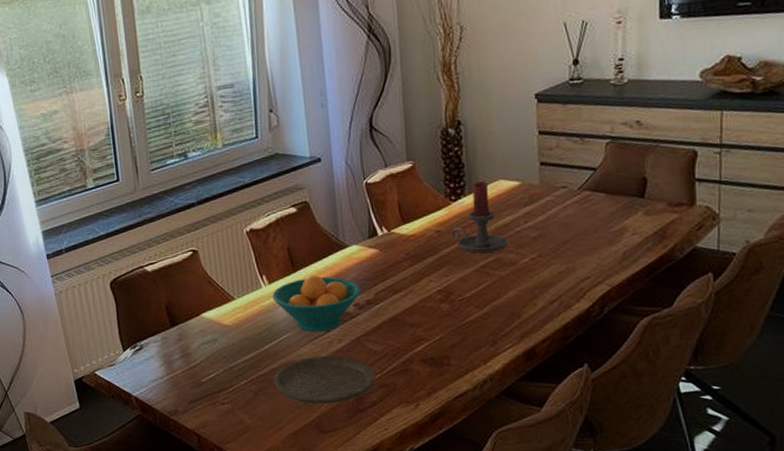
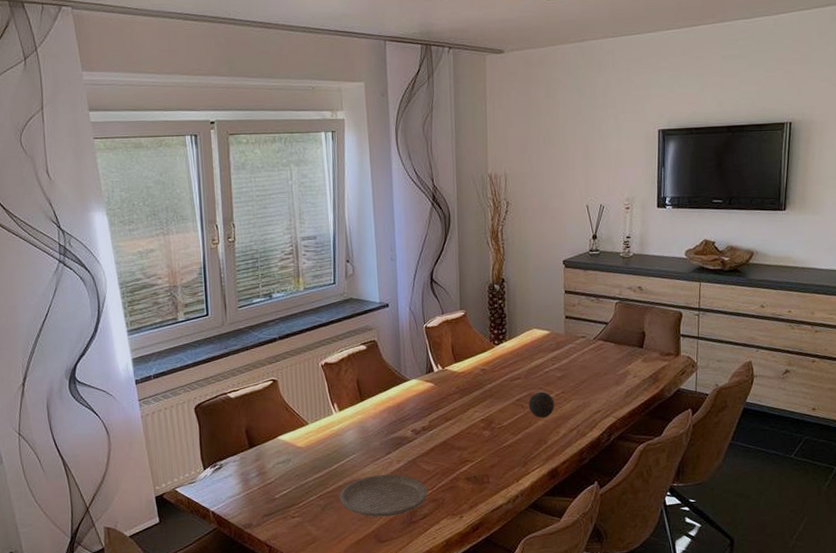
fruit bowl: present [272,276,361,332] -> none [342,405,418,454]
candle holder: present [451,180,508,253] -> none [493,328,539,389]
decorative ball: none [496,255,530,287] -> present [529,392,555,418]

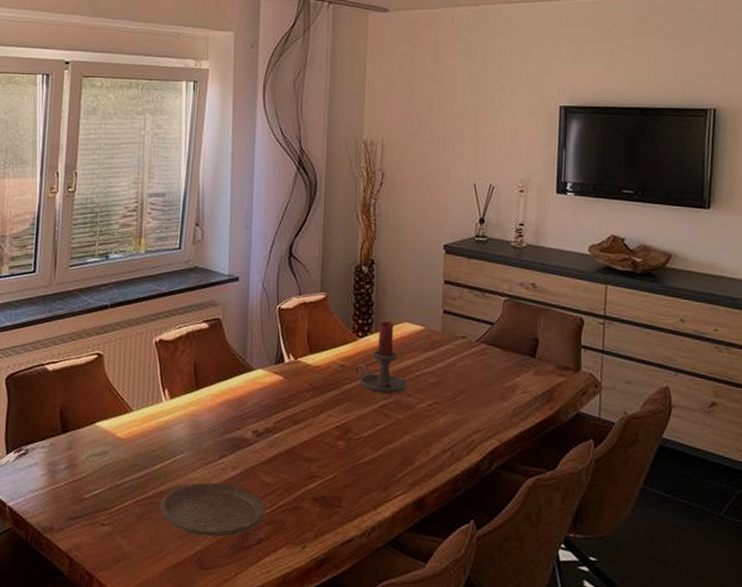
candle holder: none [493,328,539,389] -> present [354,320,408,393]
decorative ball: present [529,392,555,418] -> none [394,399,426,432]

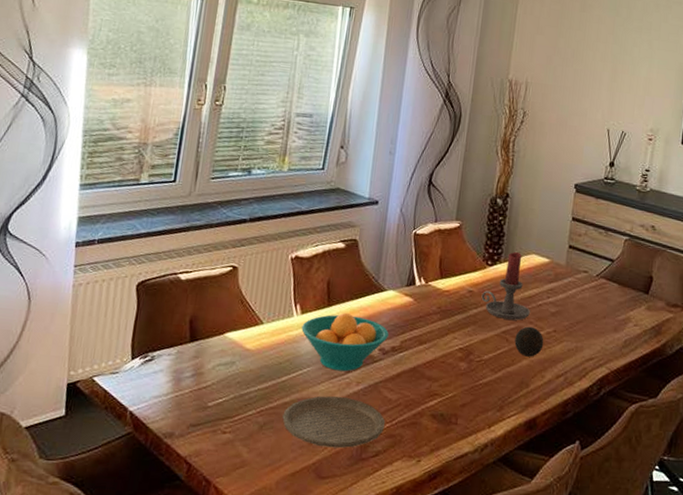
fruit bowl: none [171,396,261,457] -> present [301,313,389,372]
decorative ball: none [394,399,426,432] -> present [514,326,544,357]

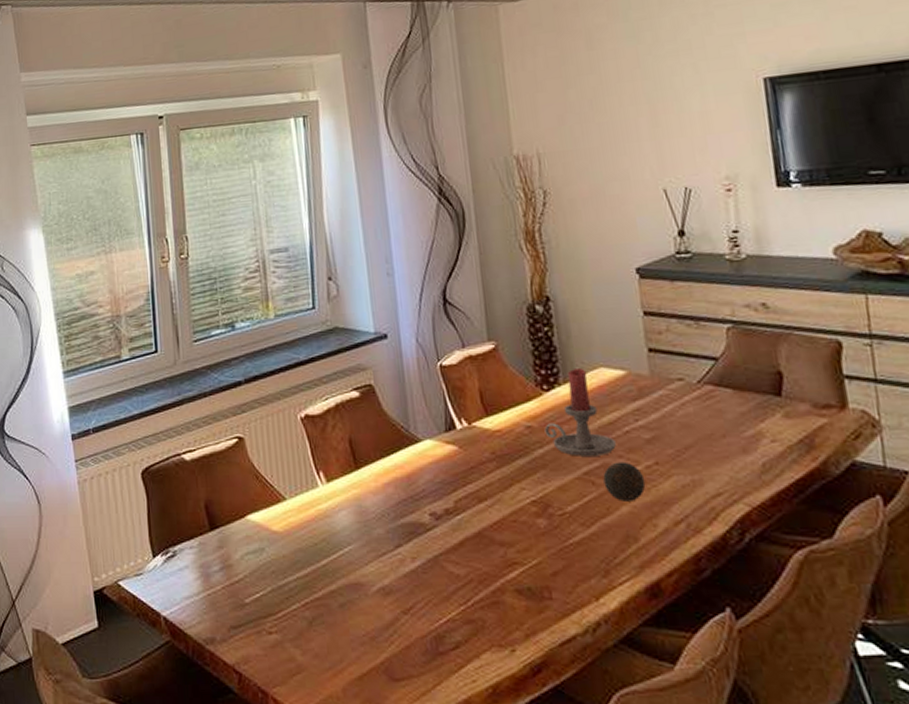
plate: present [282,396,385,449] -> none [332,578,459,642]
fruit bowl: present [301,313,389,372] -> none [331,475,437,546]

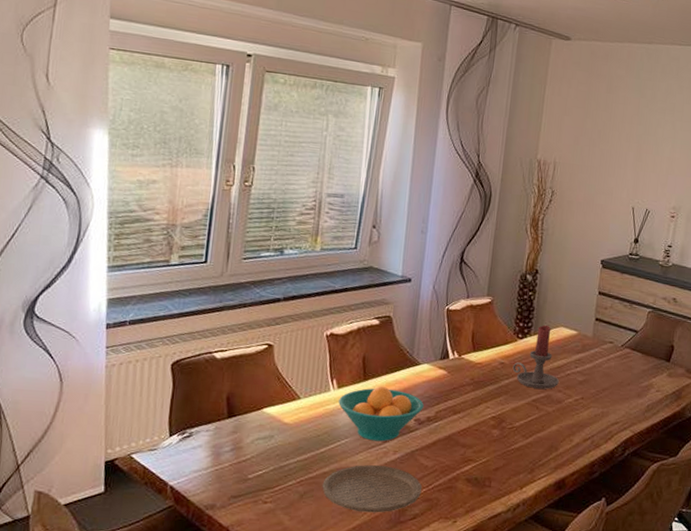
fruit bowl: none [331,475,437,546] -> present [338,387,424,442]
plate: none [332,578,459,642] -> present [322,465,422,513]
decorative ball: present [603,461,646,502] -> none [544,394,572,423]

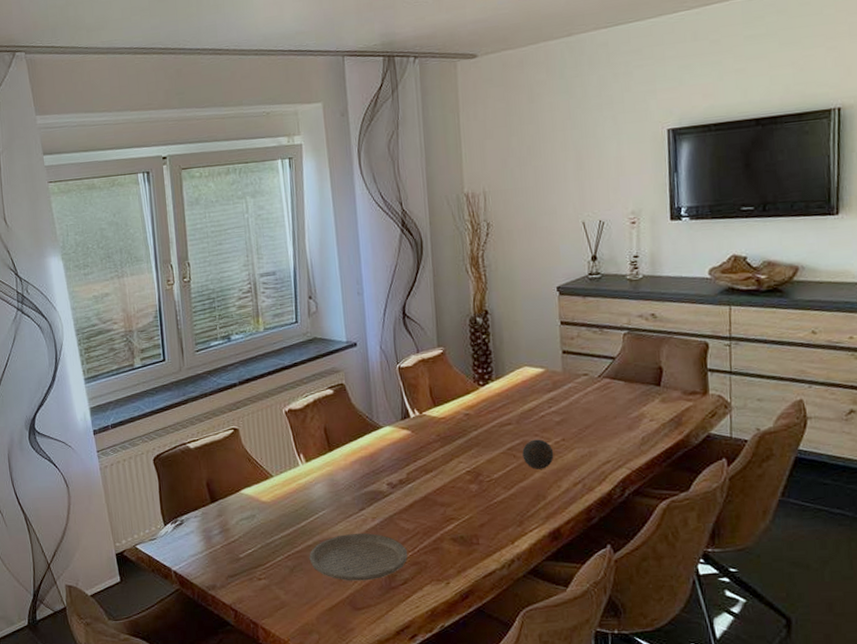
fruit bowl: present [338,387,424,442] -> none [309,455,394,510]
candle holder: present [512,324,559,389] -> none [479,367,533,436]
decorative ball: none [544,394,572,423] -> present [522,439,554,469]

